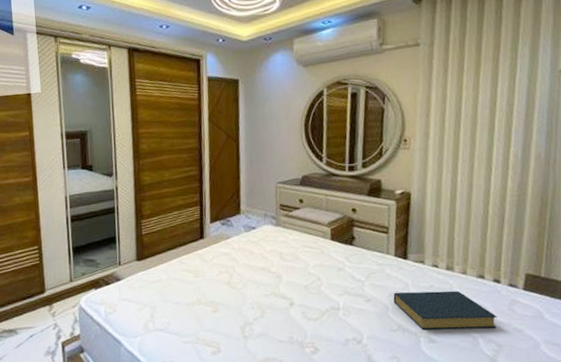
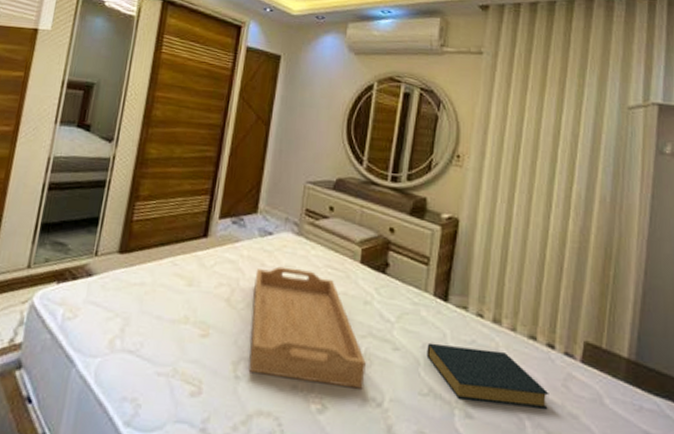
serving tray: none [247,252,346,333] -> present [249,266,366,389]

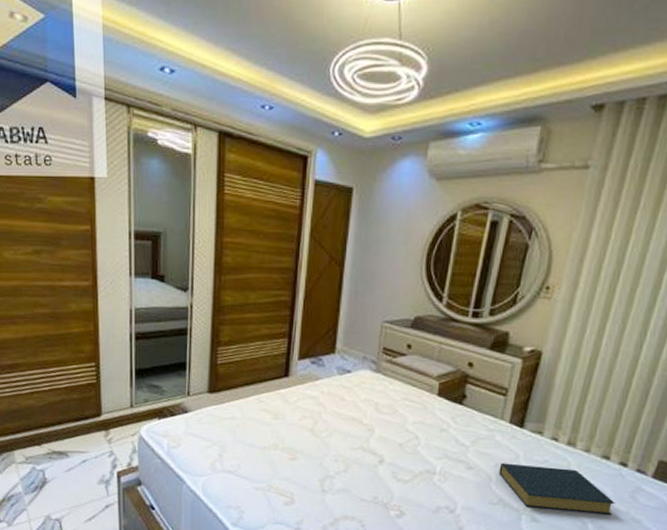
serving tray: present [249,266,366,389] -> none [334,400,441,500]

